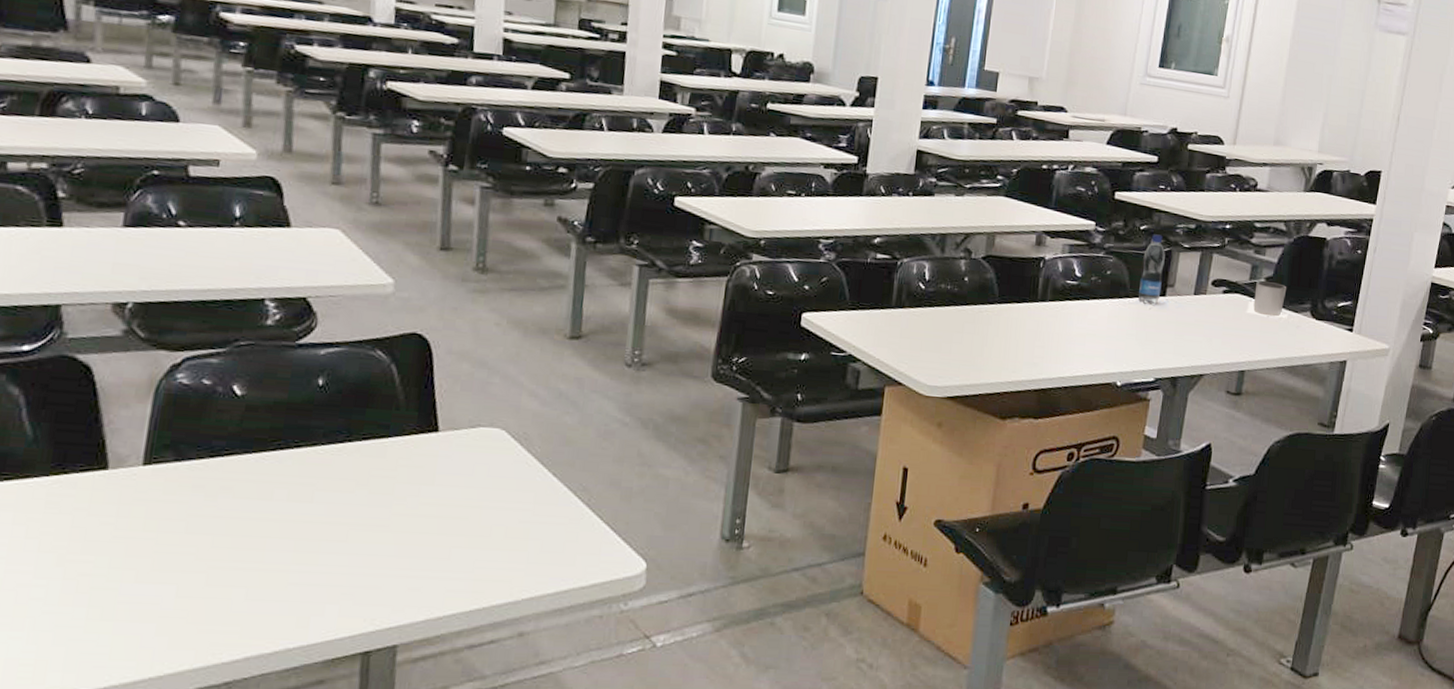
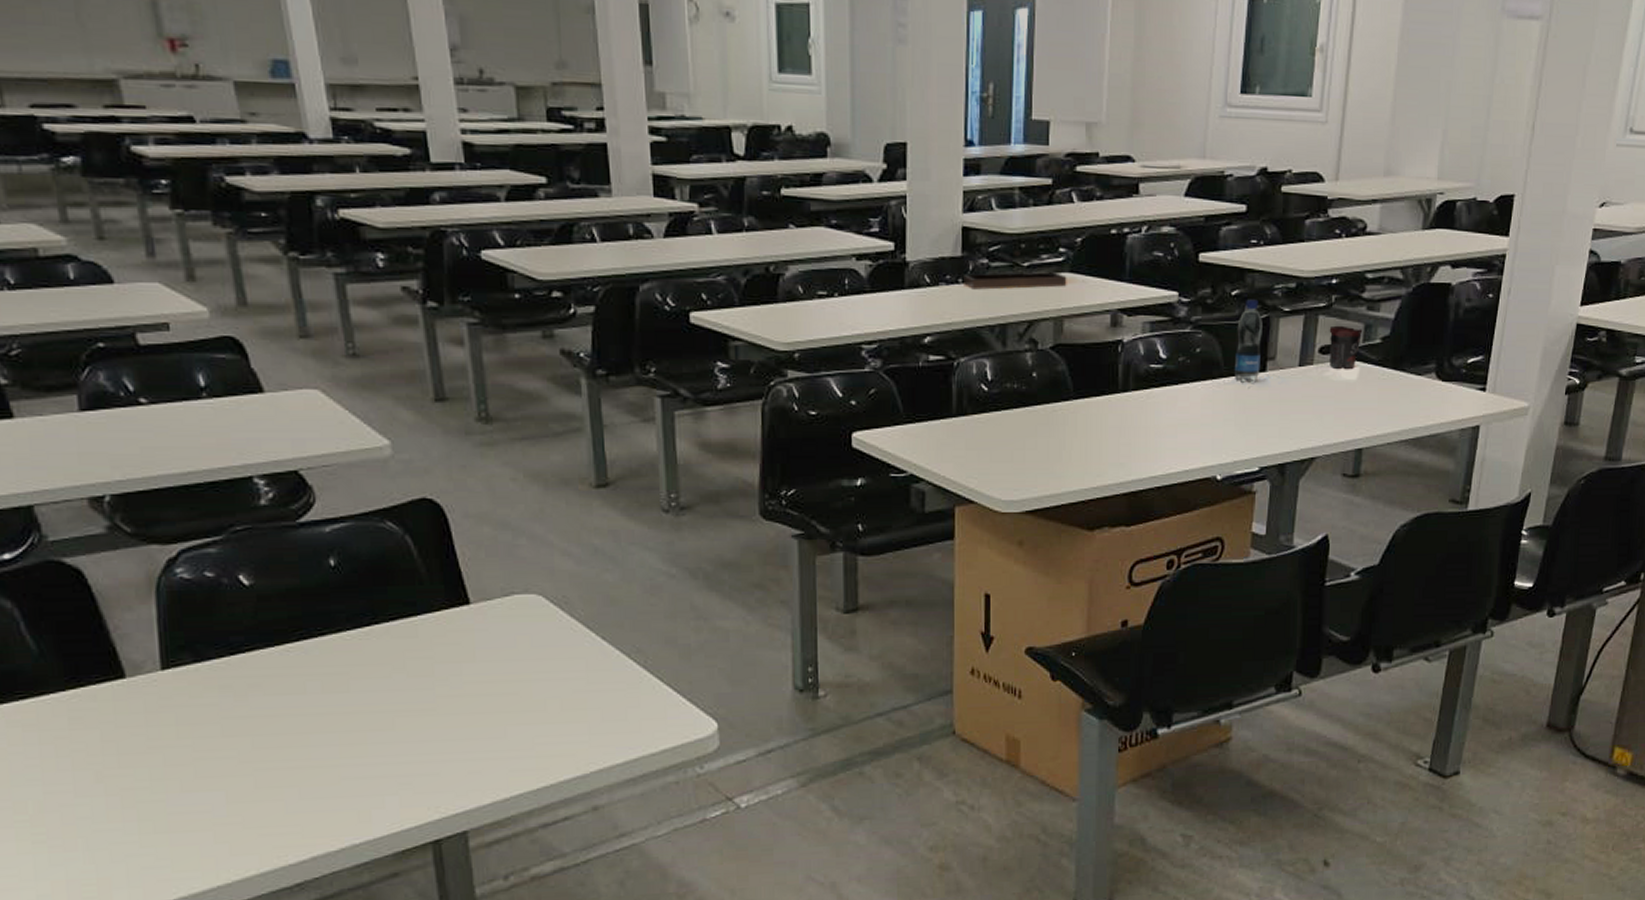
tray: none [913,174,1002,208] -> present [964,251,1067,290]
food container: none [1220,263,1250,303] -> present [1329,325,1363,370]
mug: present [1253,281,1287,317] -> none [1369,342,1407,383]

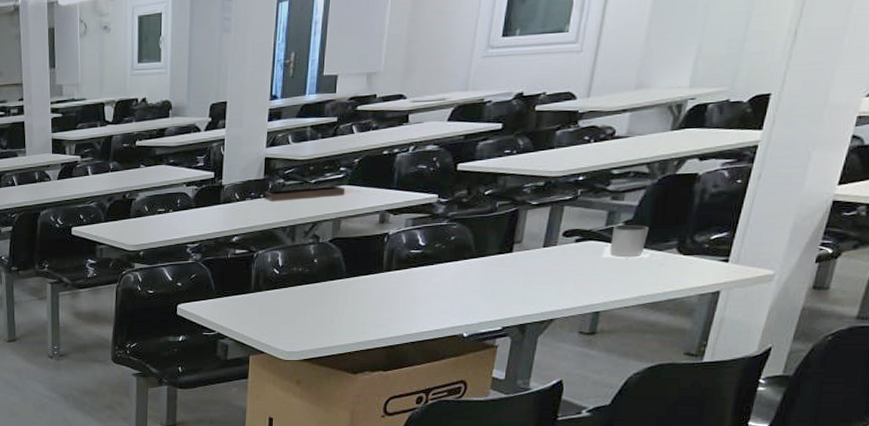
bottle: present [1234,299,1263,384] -> none [483,196,512,263]
food container: present [1329,325,1363,370] -> none [572,213,606,249]
mug: none [1369,342,1407,383] -> present [609,225,649,258]

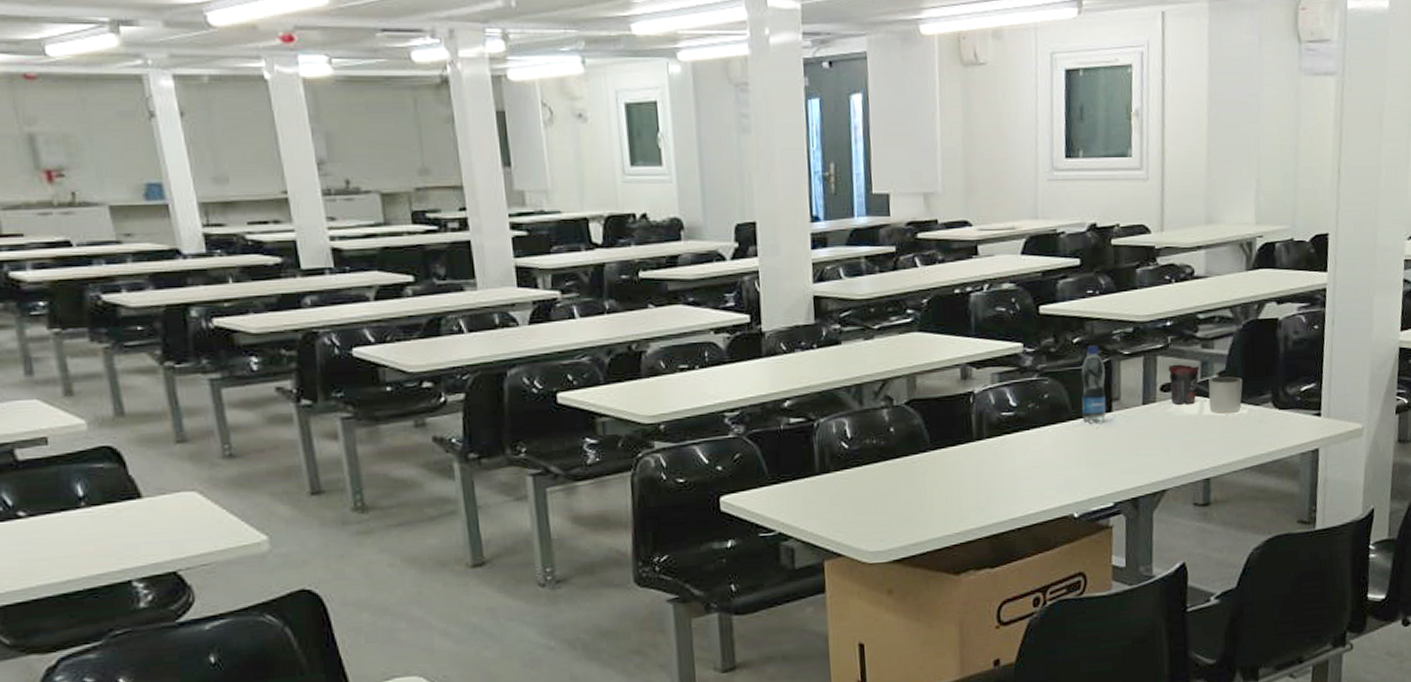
tray: present [264,172,346,202] -> none [818,315,917,354]
bottle: none [483,196,512,263] -> present [1081,345,1107,425]
food container: none [572,213,606,249] -> present [1168,364,1200,406]

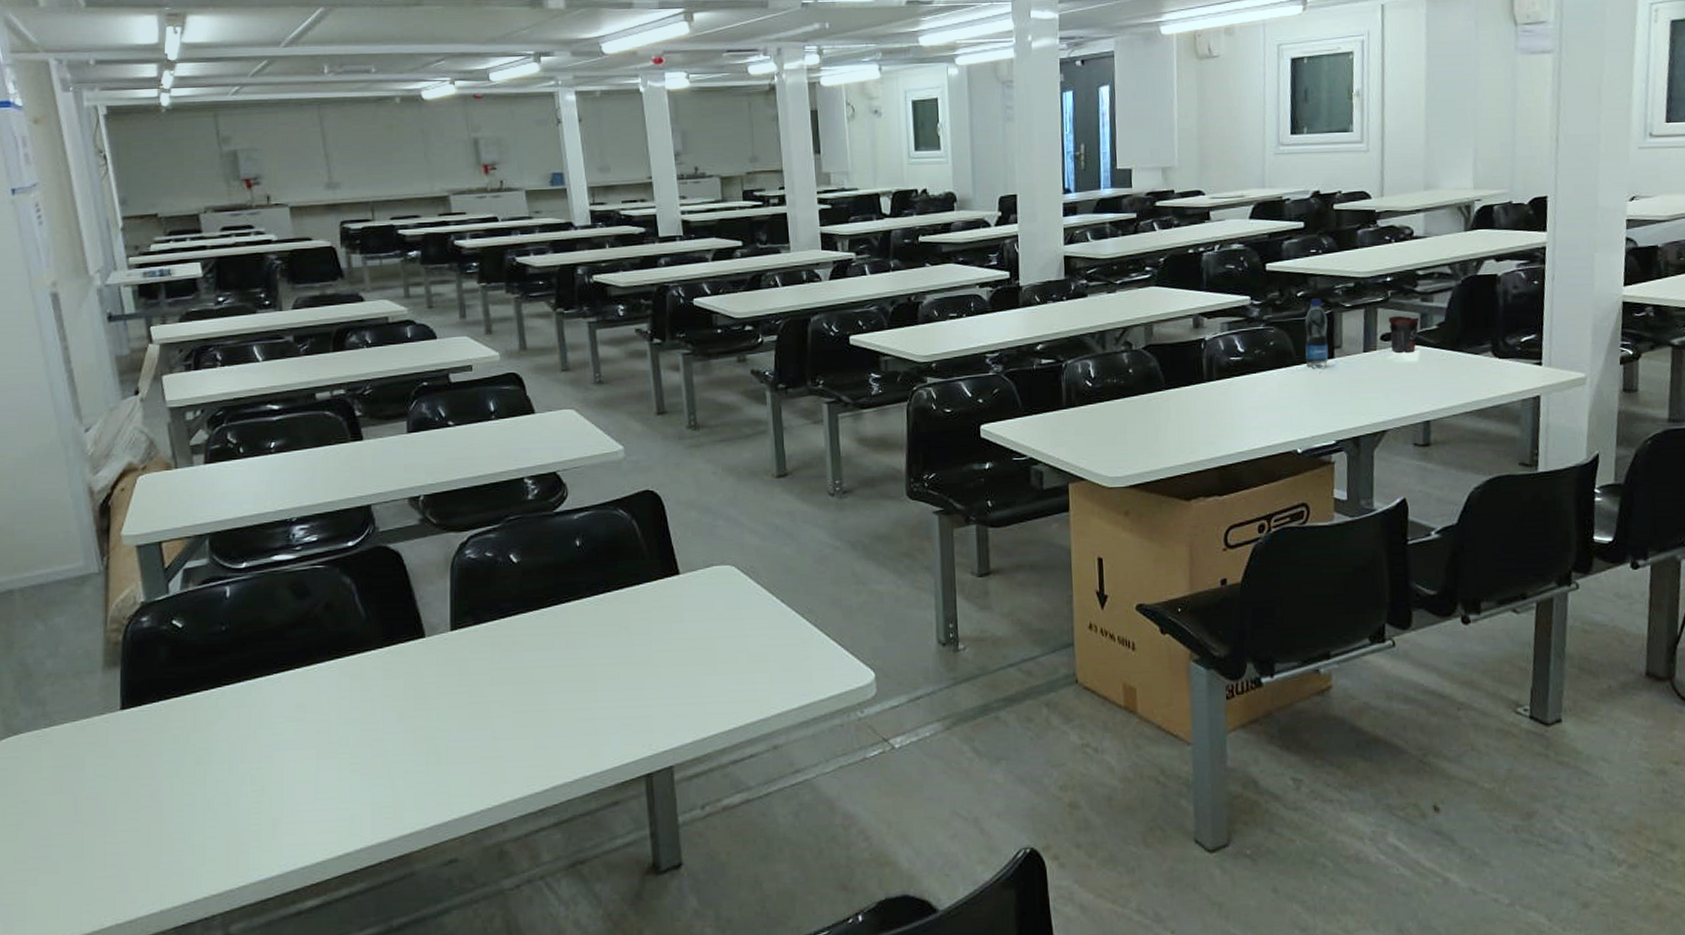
mug: present [1208,376,1243,415] -> none [1427,327,1462,362]

